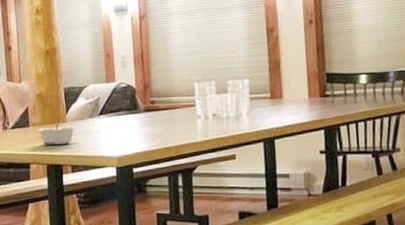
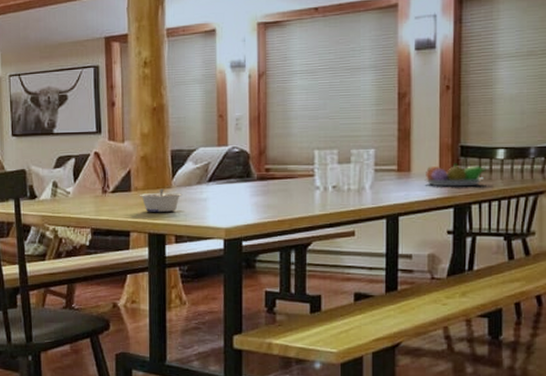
fruit bowl: none [296,89,351,111] -> present [424,163,487,187]

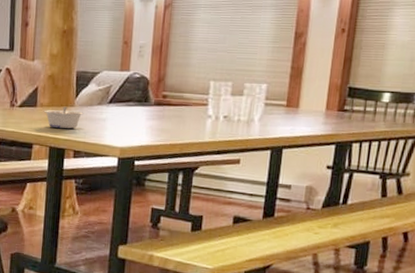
fruit bowl: present [424,163,487,187] -> none [311,103,371,126]

